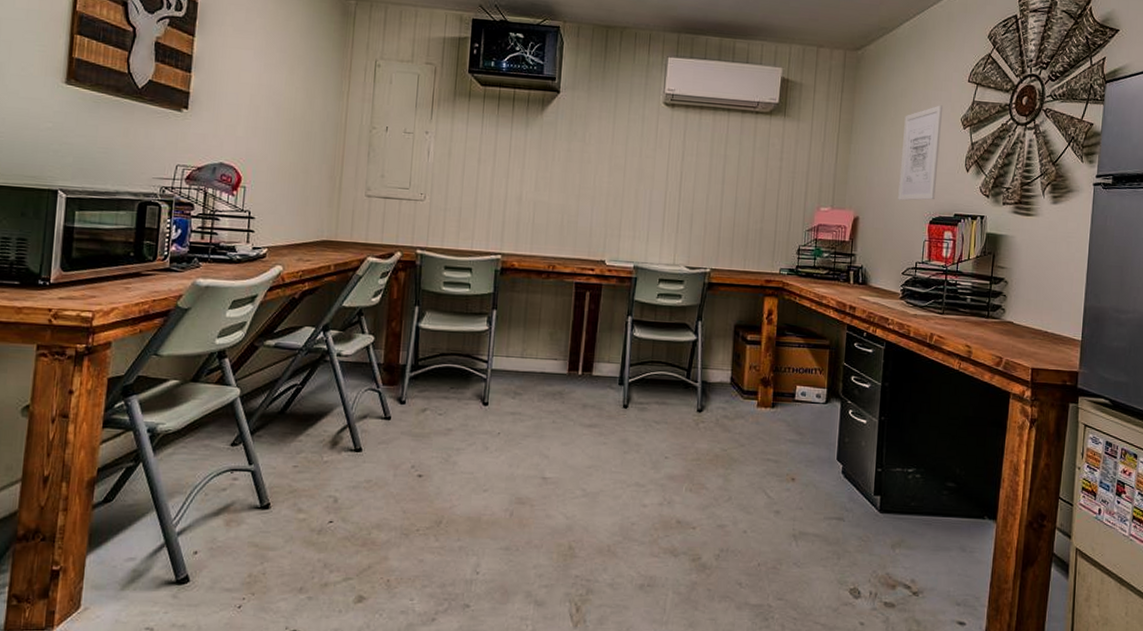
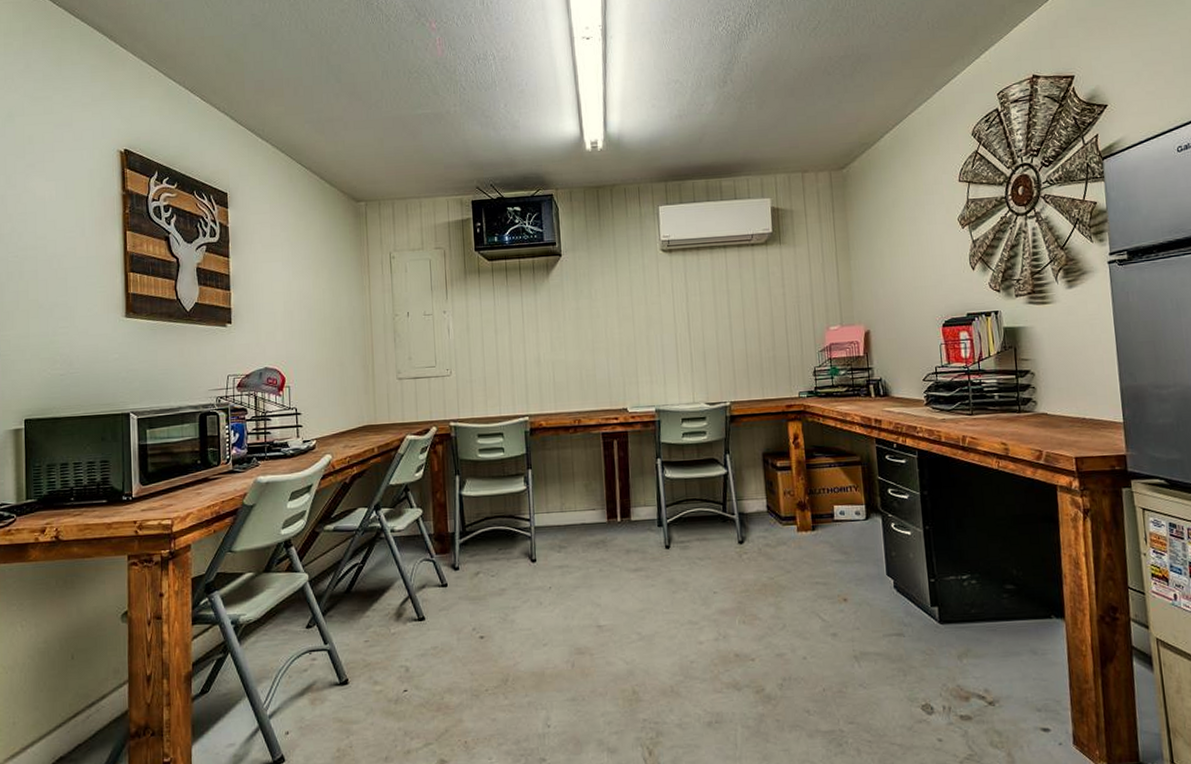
wall art: present [898,105,944,201] -> none [900,209,944,308]

